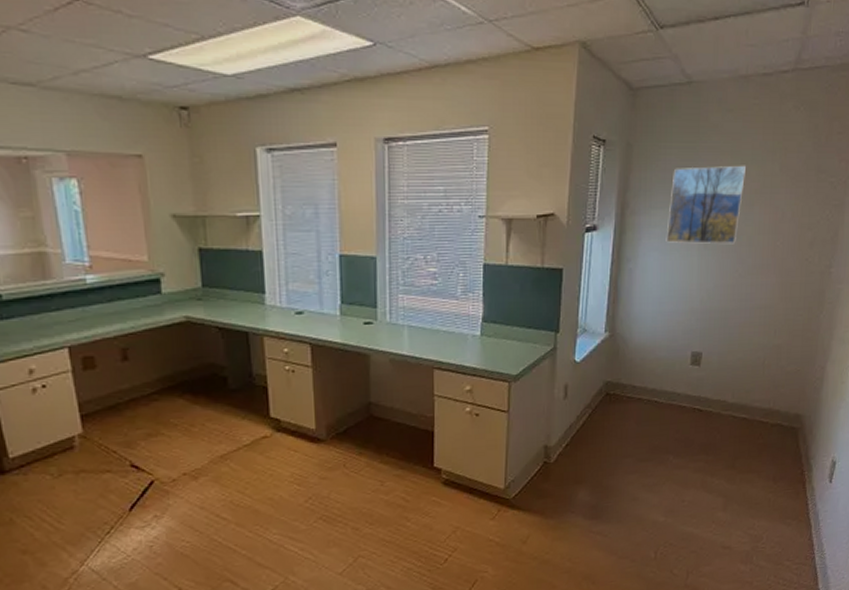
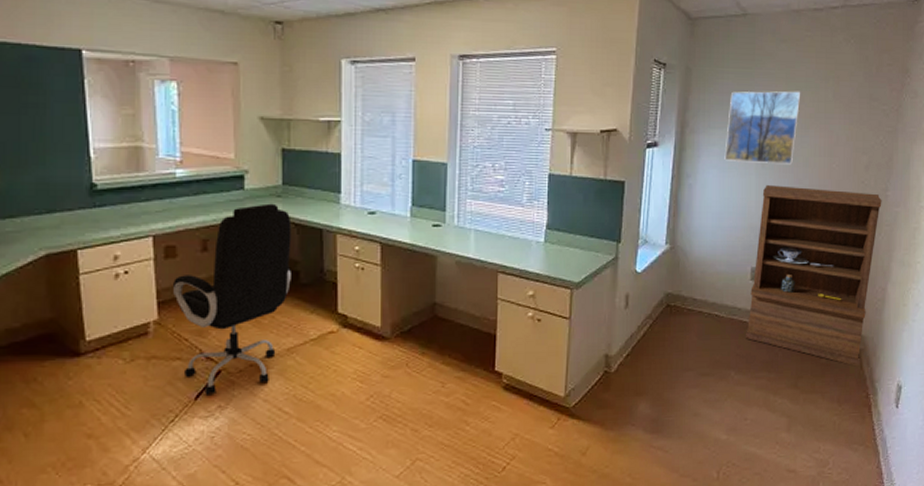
office chair: none [95,307,219,506] -> present [173,203,292,395]
bookshelf: none [684,266,825,445] -> present [745,185,882,367]

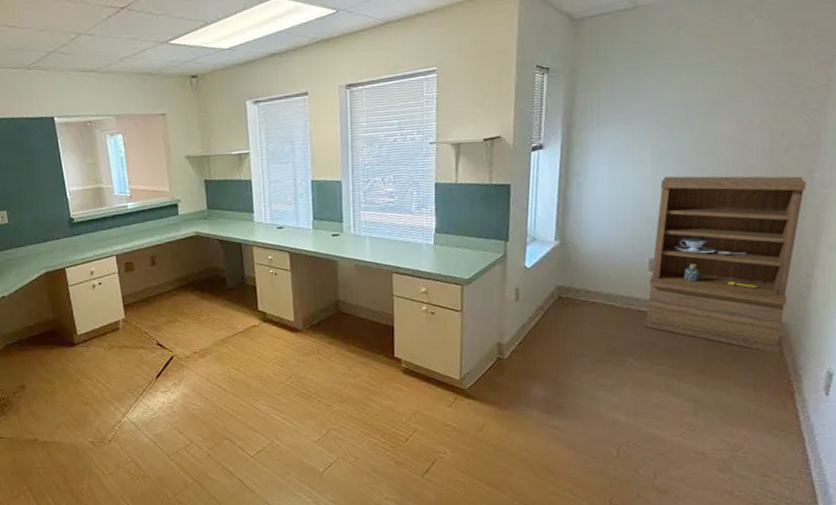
office chair: present [173,203,292,395] -> none [133,225,220,375]
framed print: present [724,91,801,165] -> none [616,78,704,157]

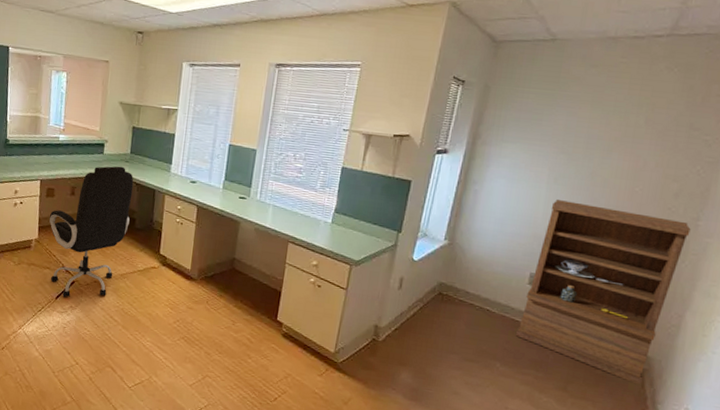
office chair: none [133,225,220,375] -> present [49,166,134,297]

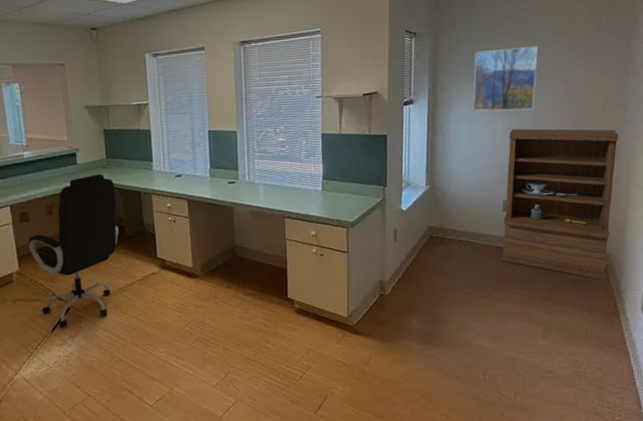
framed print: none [514,110,608,184] -> present [472,46,538,111]

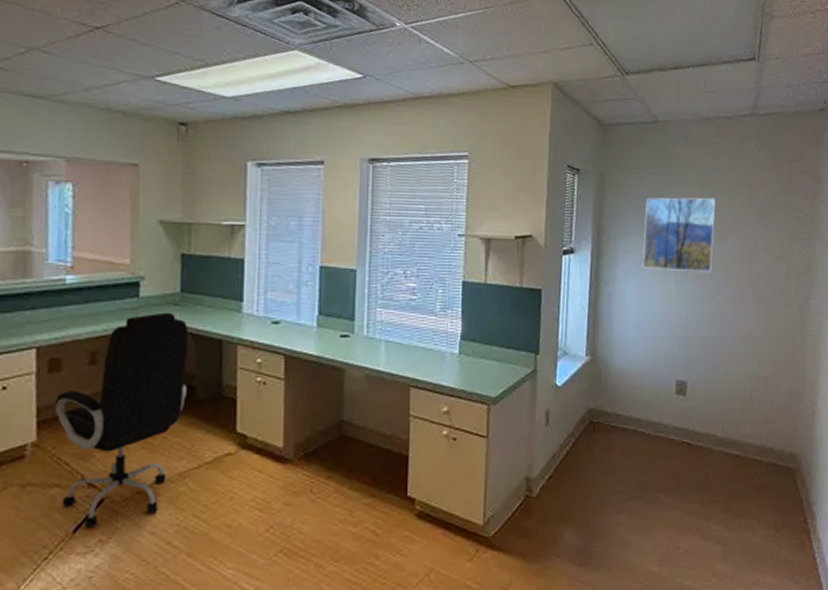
bookshelf: present [501,128,619,280] -> none [673,294,805,488]

